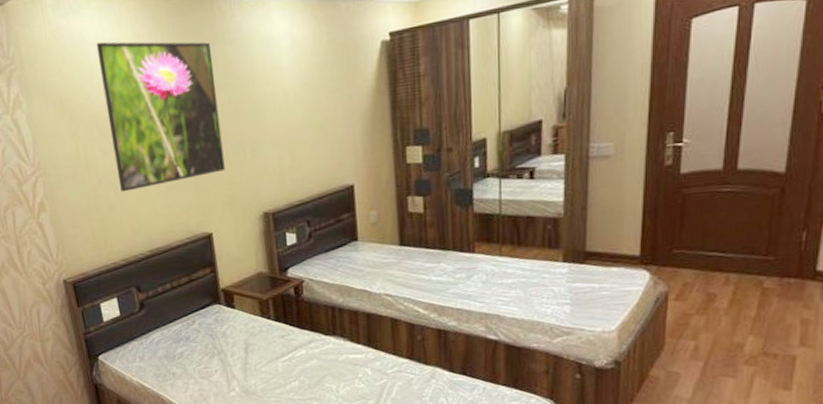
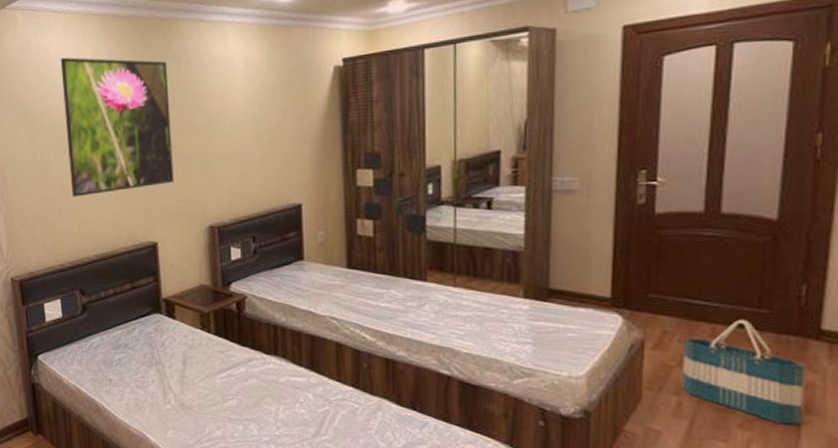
tote bag: none [698,267,802,358] -> present [680,320,805,425]

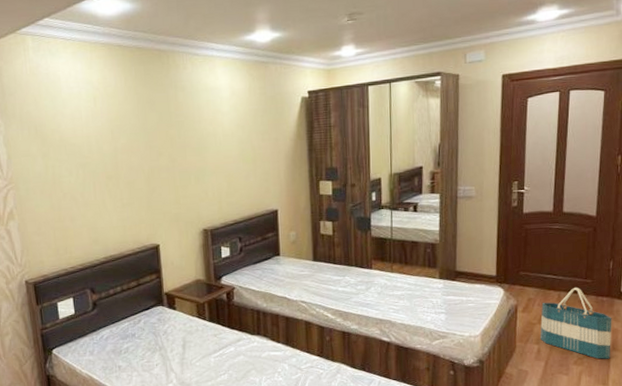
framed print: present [60,57,174,197] -> none [69,80,173,206]

